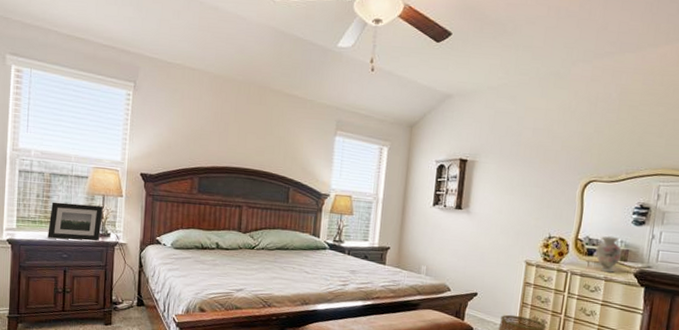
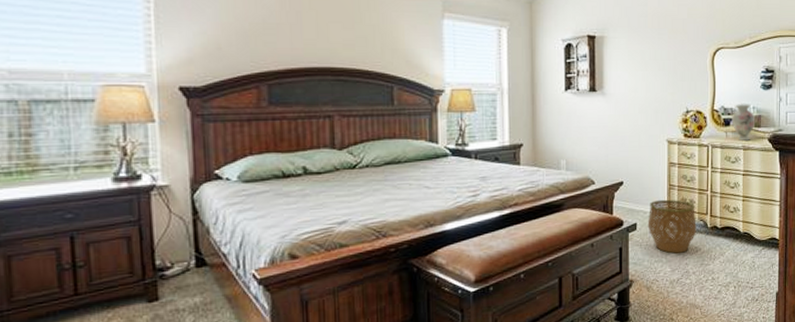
picture frame: present [48,202,104,242] -> none [34,138,127,194]

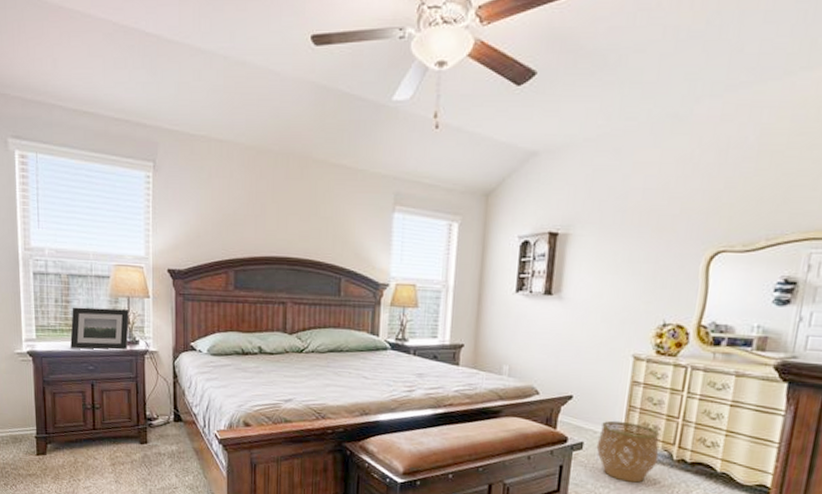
picture frame: none [34,138,127,194] -> present [70,307,130,350]
vase: present [732,104,755,141] -> none [724,321,759,366]

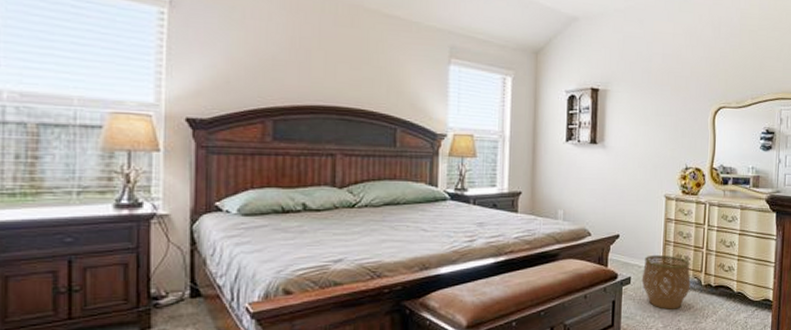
picture frame: present [70,307,130,350] -> none [37,164,131,217]

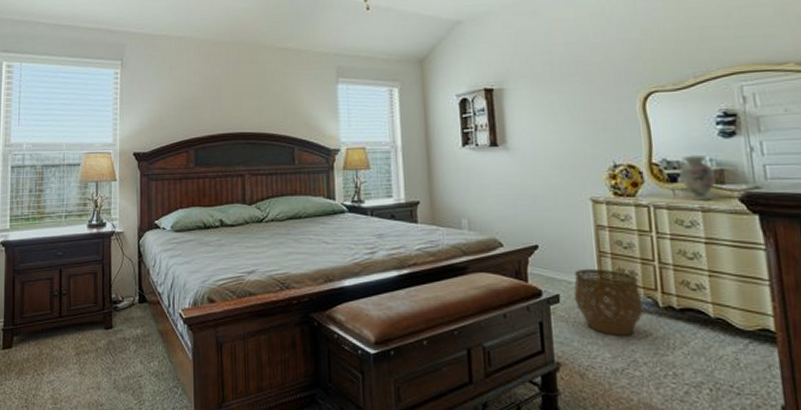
vase: none [730,163,754,200] -> present [679,155,716,201]

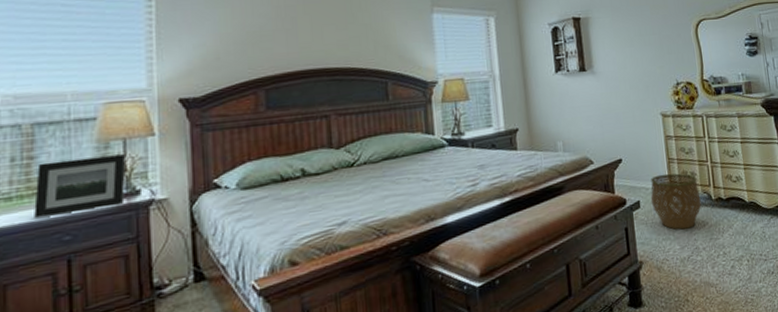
picture frame: none [41,194,98,235] -> present [34,154,127,218]
vase: present [679,155,716,201] -> none [722,71,746,109]

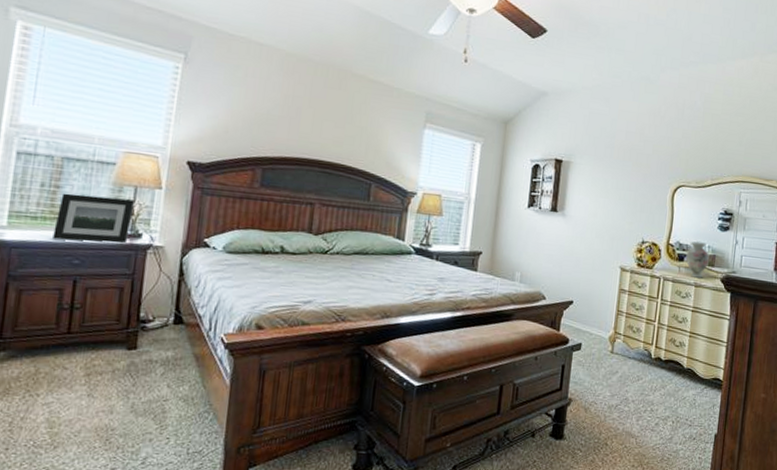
basket: present [651,173,702,230] -> none [592,323,641,380]
vase: none [722,71,746,109] -> present [686,241,710,278]

